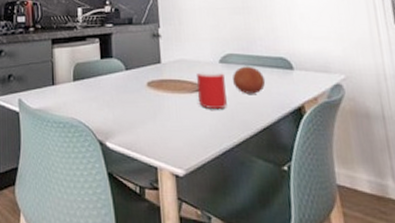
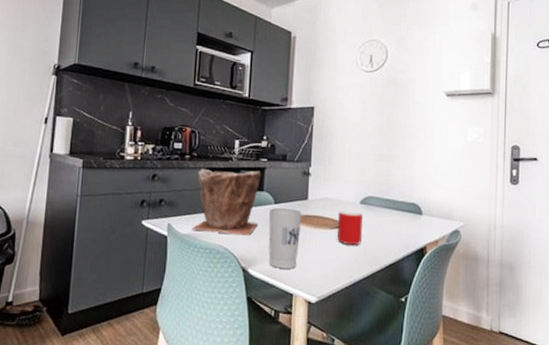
plant pot: none [42,37,110,106] -> present [192,169,262,236]
cup: none [120,73,158,140] -> present [268,207,302,269]
fruit: present [233,66,266,94] -> none [370,208,398,234]

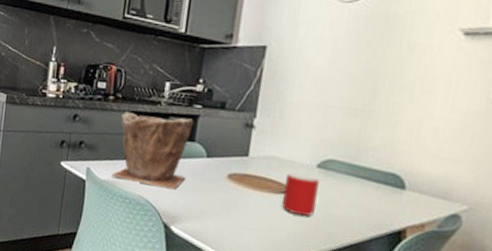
cup: present [268,207,302,269] -> none [195,162,240,233]

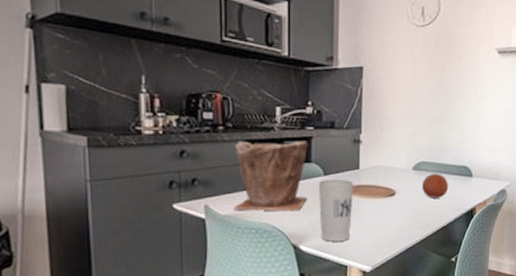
cup: none [195,162,240,233] -> present [318,179,354,242]
cup: present [282,173,319,216] -> none [391,178,415,212]
fruit: none [327,175,368,208] -> present [422,173,449,198]

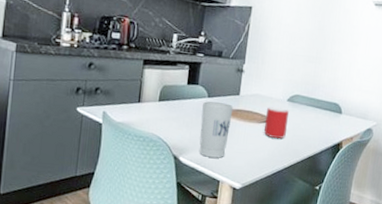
plant pot: present [233,140,308,212] -> none [127,60,198,126]
cup: none [391,178,415,212] -> present [264,107,289,138]
fruit: present [422,173,449,198] -> none [294,106,320,130]

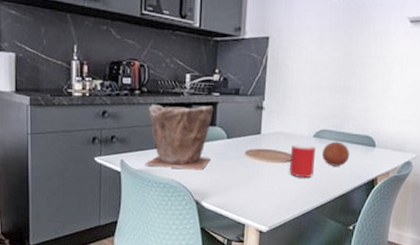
plant pot: none [127,60,198,126] -> present [145,104,214,170]
cup: present [199,101,234,158] -> none [221,142,255,201]
fruit: none [294,106,320,130] -> present [322,141,350,166]

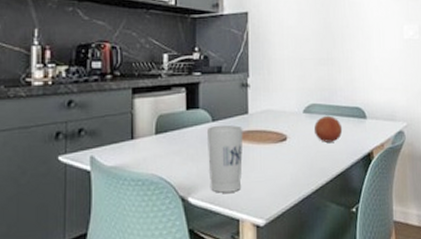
plant pot: present [145,104,214,170] -> none [120,86,196,161]
cup: none [221,142,255,201] -> present [206,125,243,193]
cup: present [290,144,316,177] -> none [282,122,308,158]

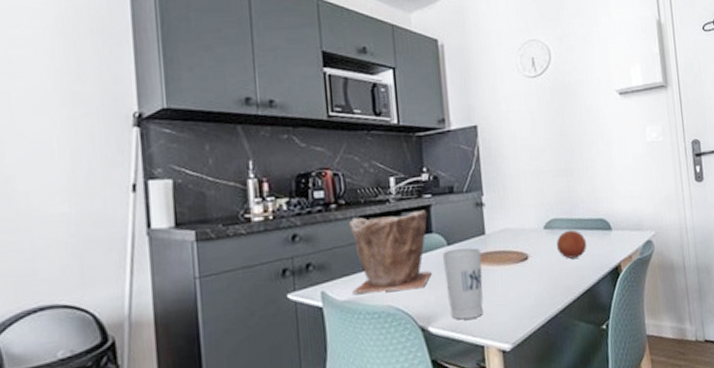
plant pot: none [120,86,196,161] -> present [348,210,432,294]

